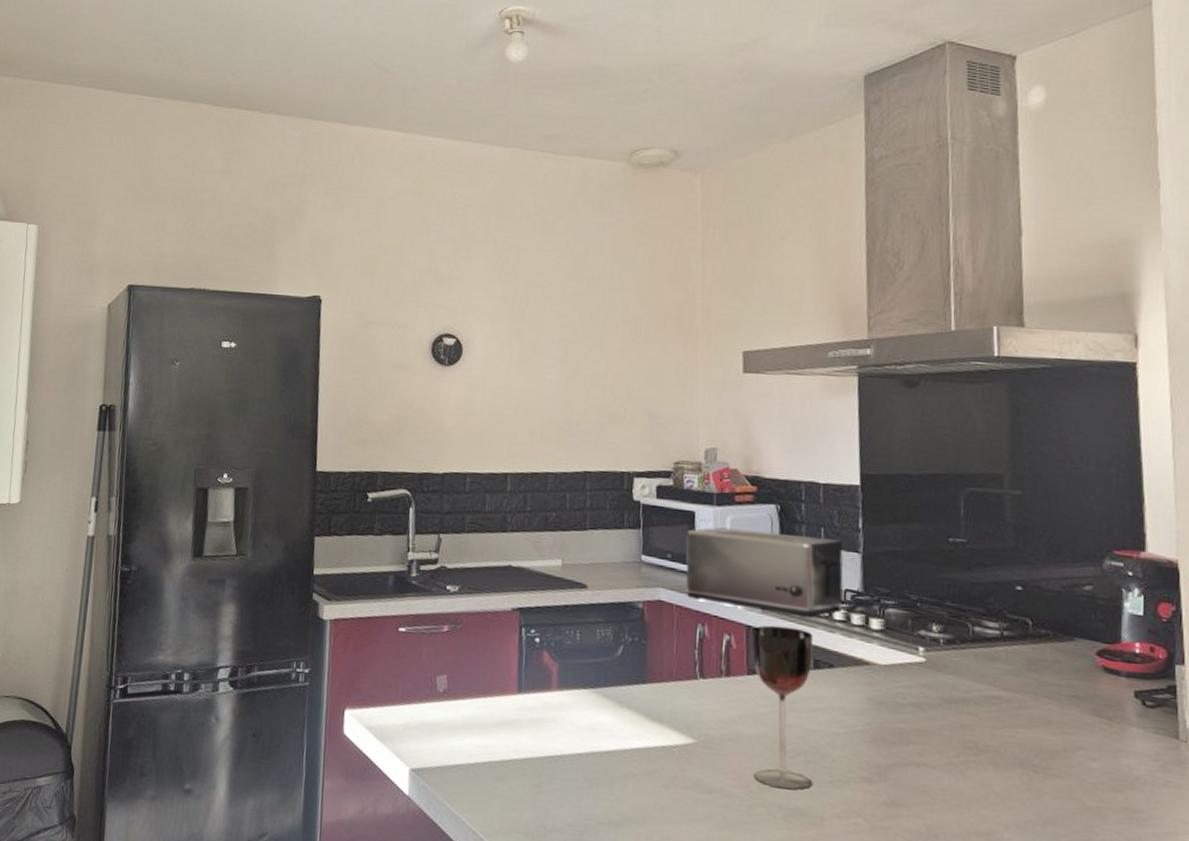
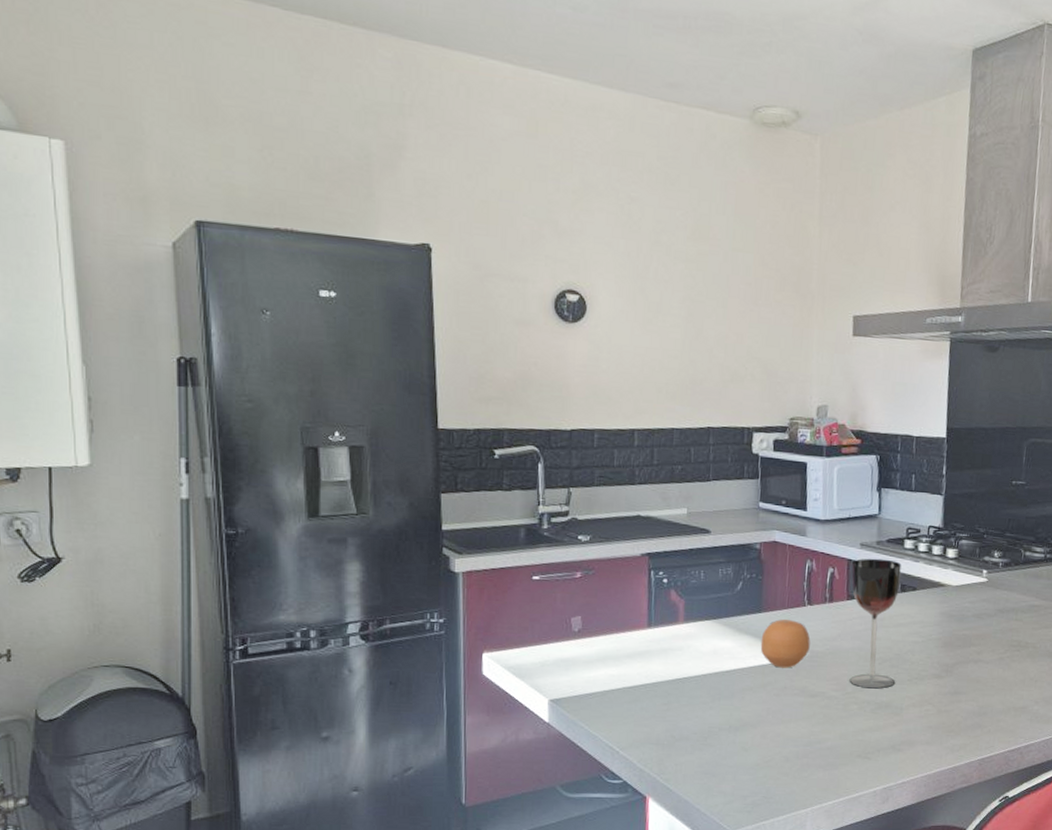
fruit: none [644,693,704,754] -> present [760,619,811,668]
toaster: present [685,527,843,618] -> none [797,476,929,551]

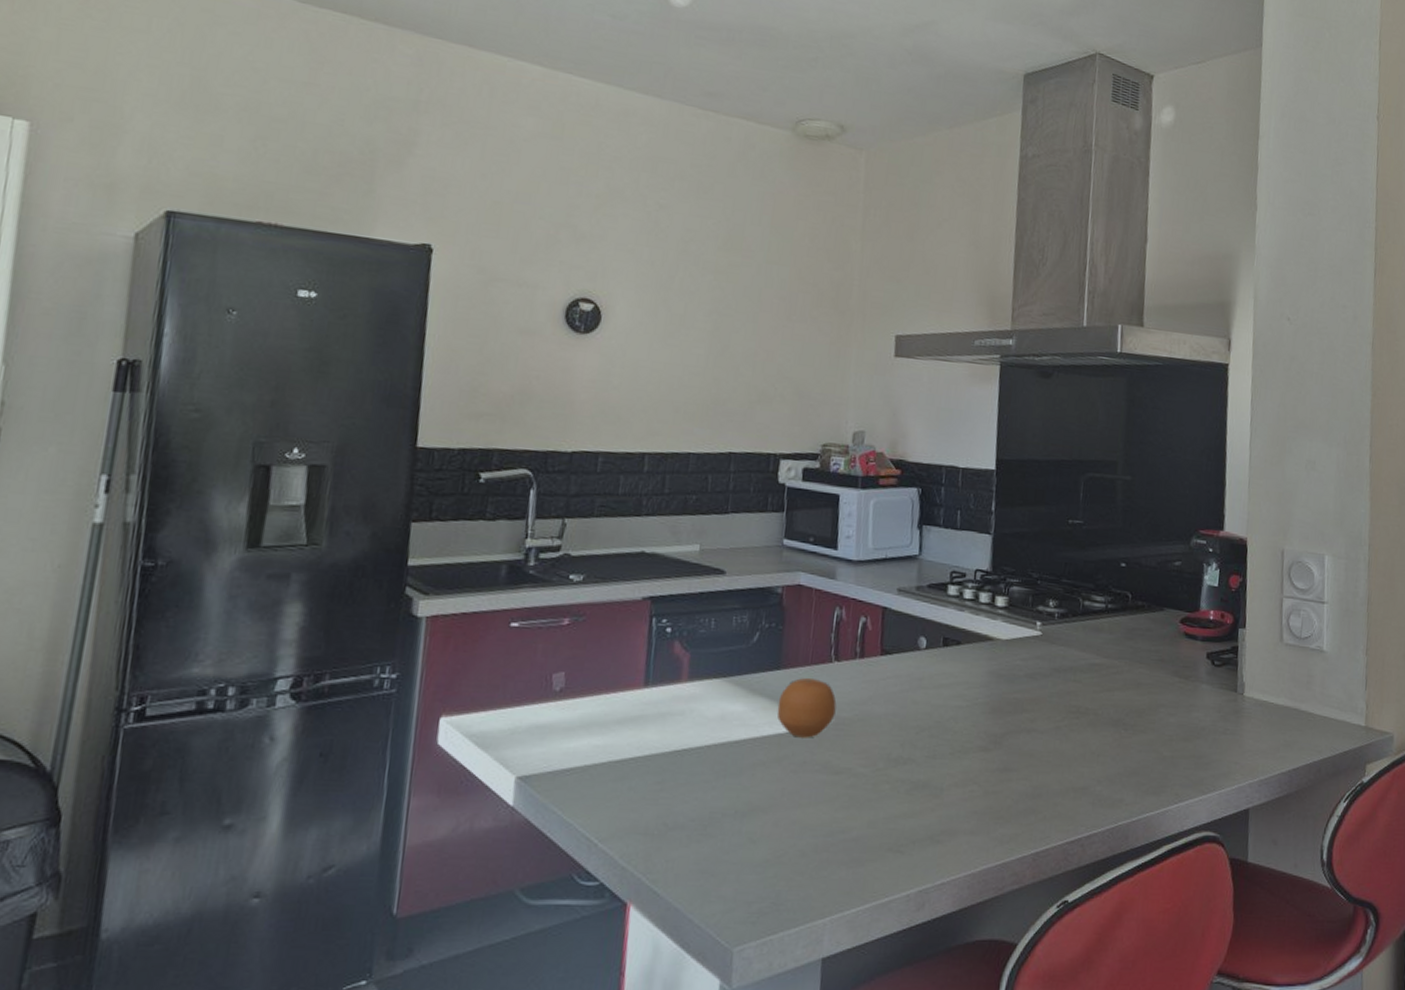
wineglass: present [849,558,901,689] -> none [881,606,944,764]

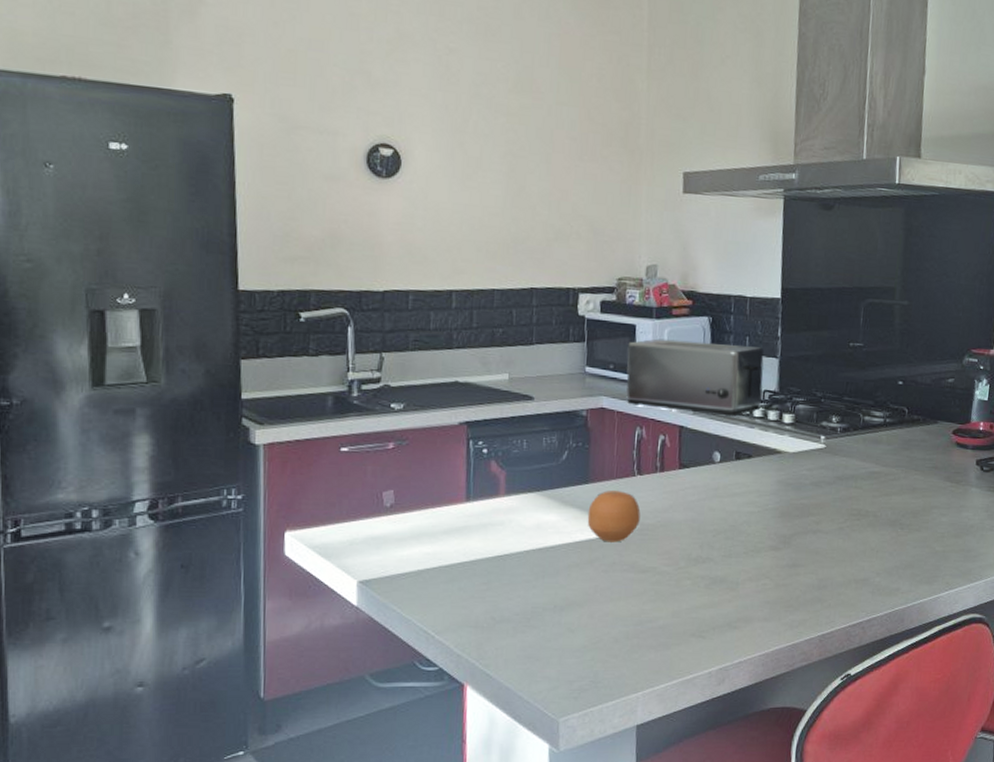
toaster: none [826,510,976,598] -> present [626,338,764,417]

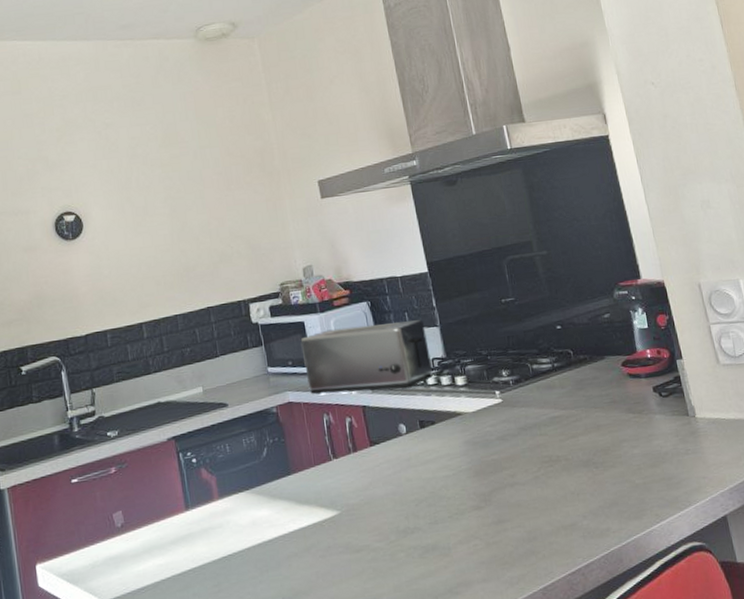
fruit: present [587,491,641,543] -> none [295,476,345,528]

